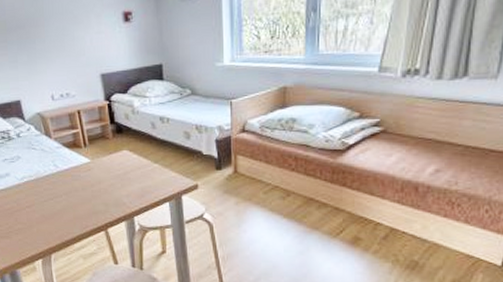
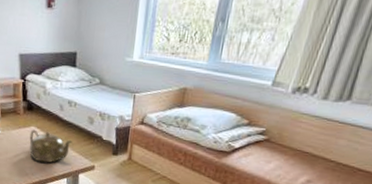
teapot: none [122,153,170,188] -> present [28,129,73,163]

